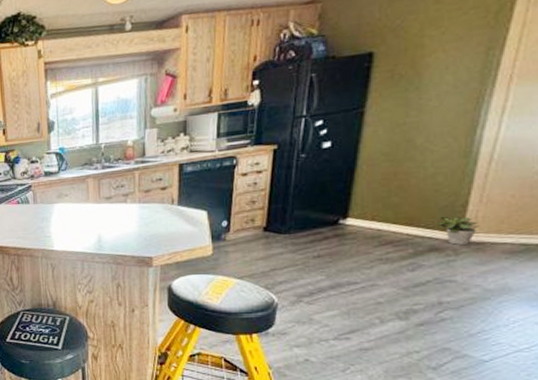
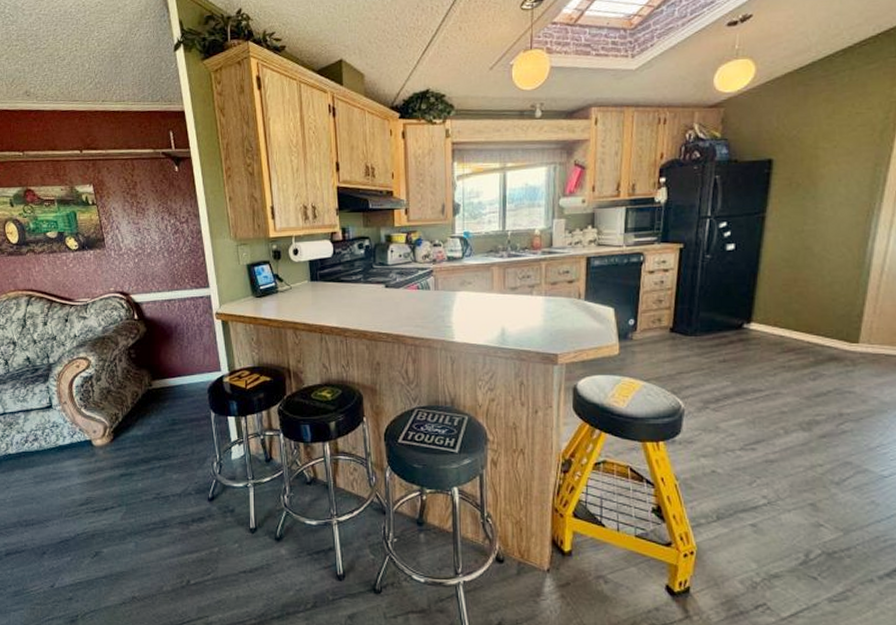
potted plant: present [437,214,480,246] -> none [835,324,874,356]

